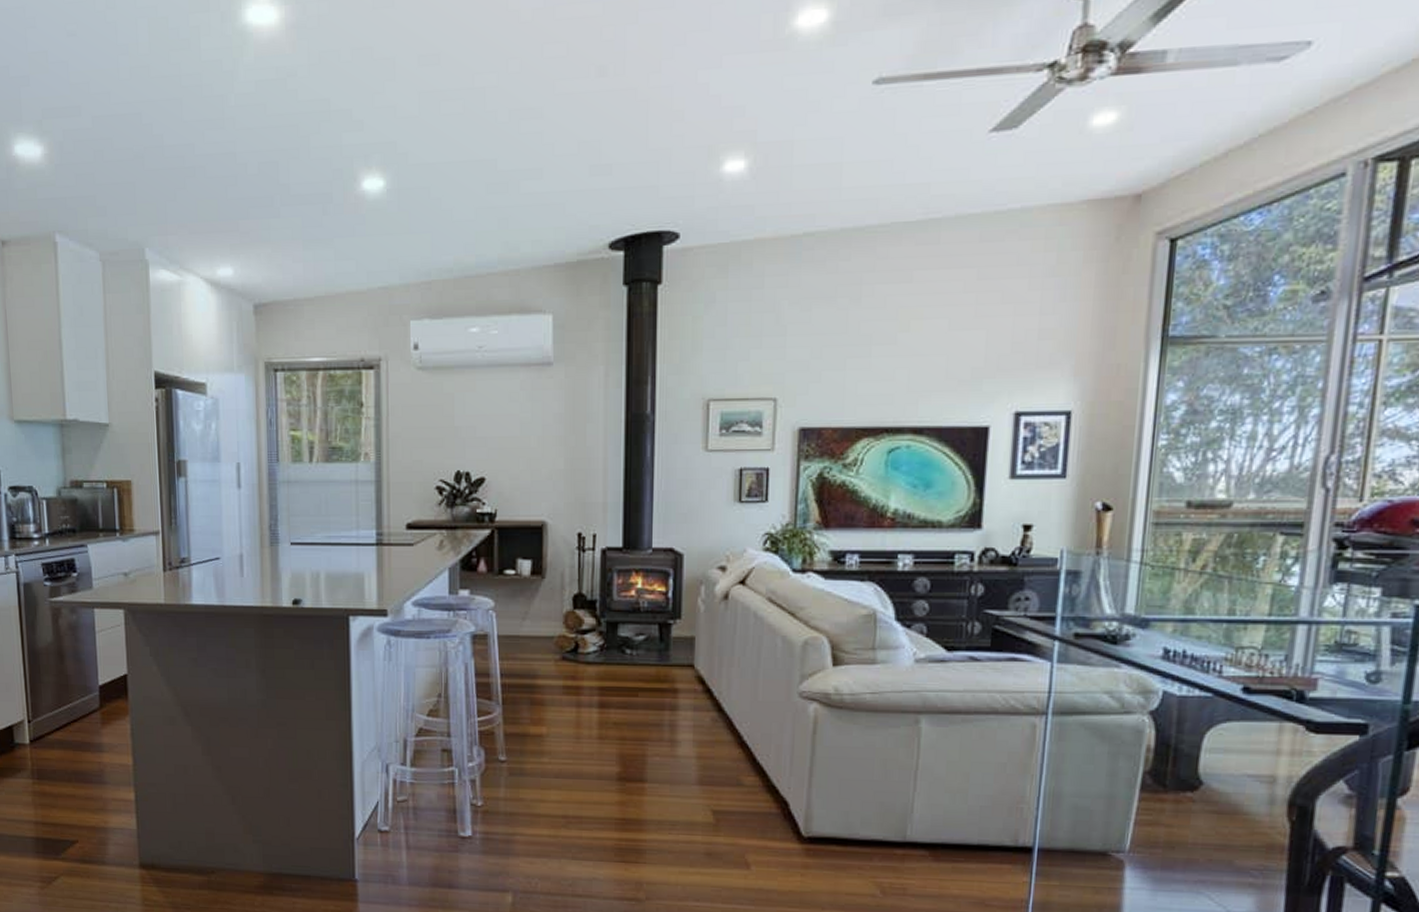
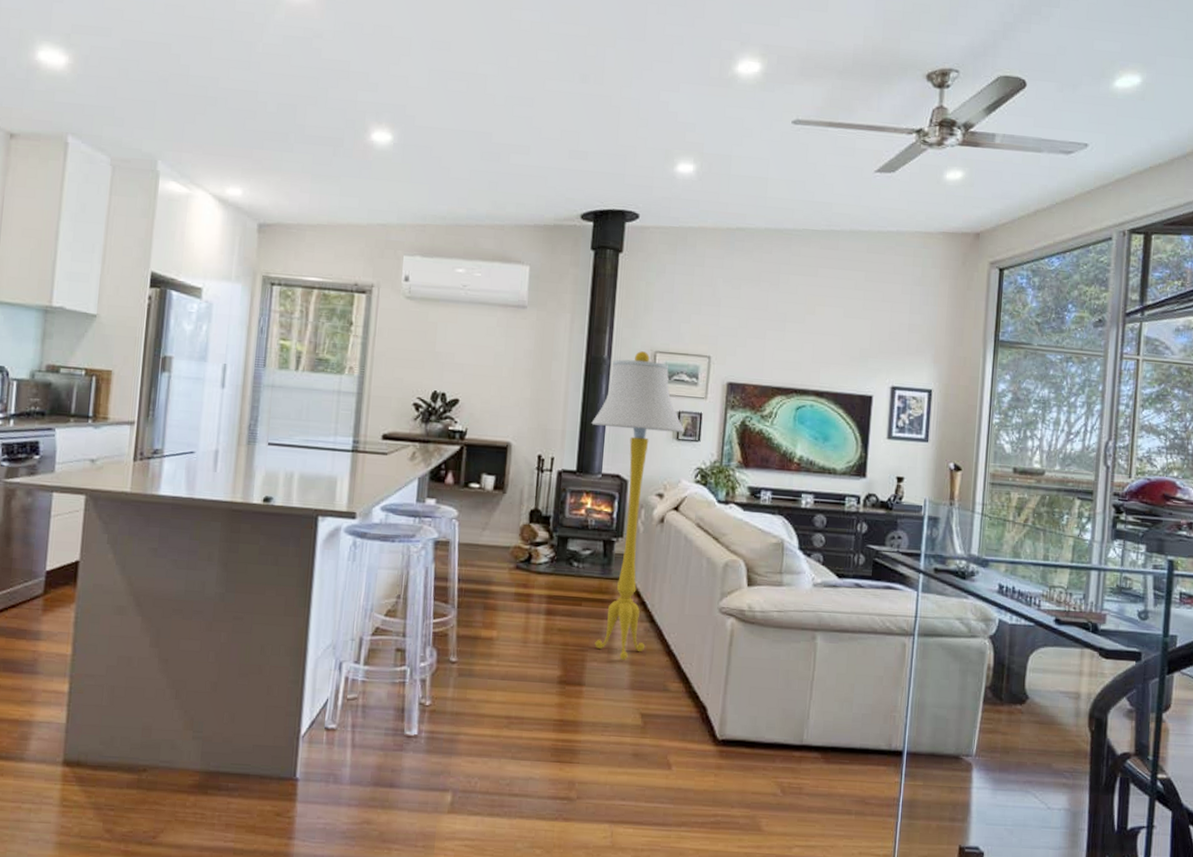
floor lamp: none [636,401,749,755] -> present [591,351,685,661]

